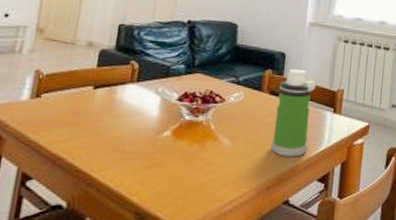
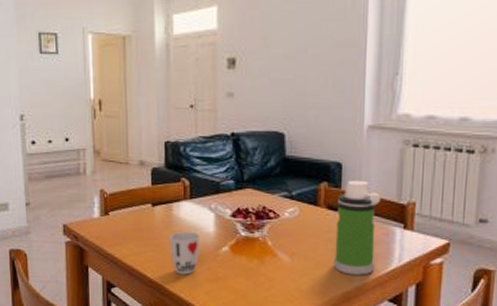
cup: none [106,116,142,162] -> present [169,232,200,275]

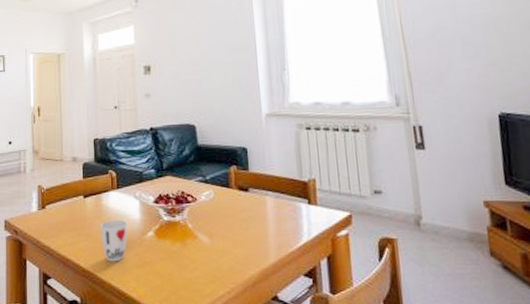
water bottle: present [333,180,381,275] -> none [247,162,288,252]

